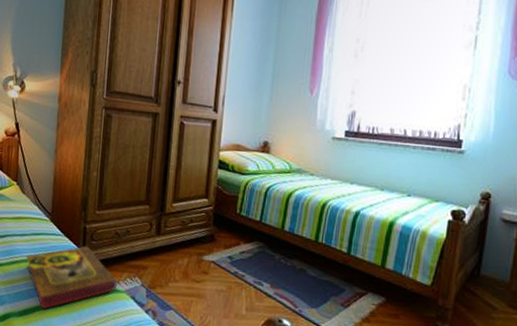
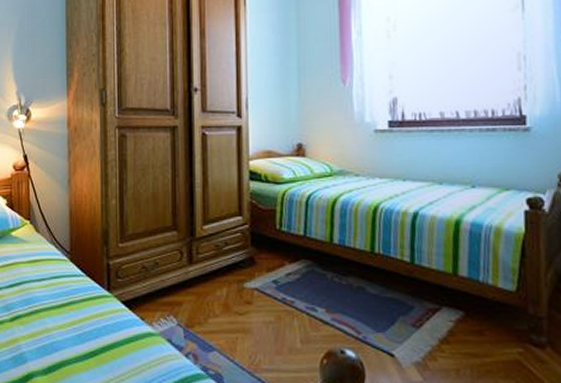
book: present [26,245,117,310] -> none [47,285,150,365]

